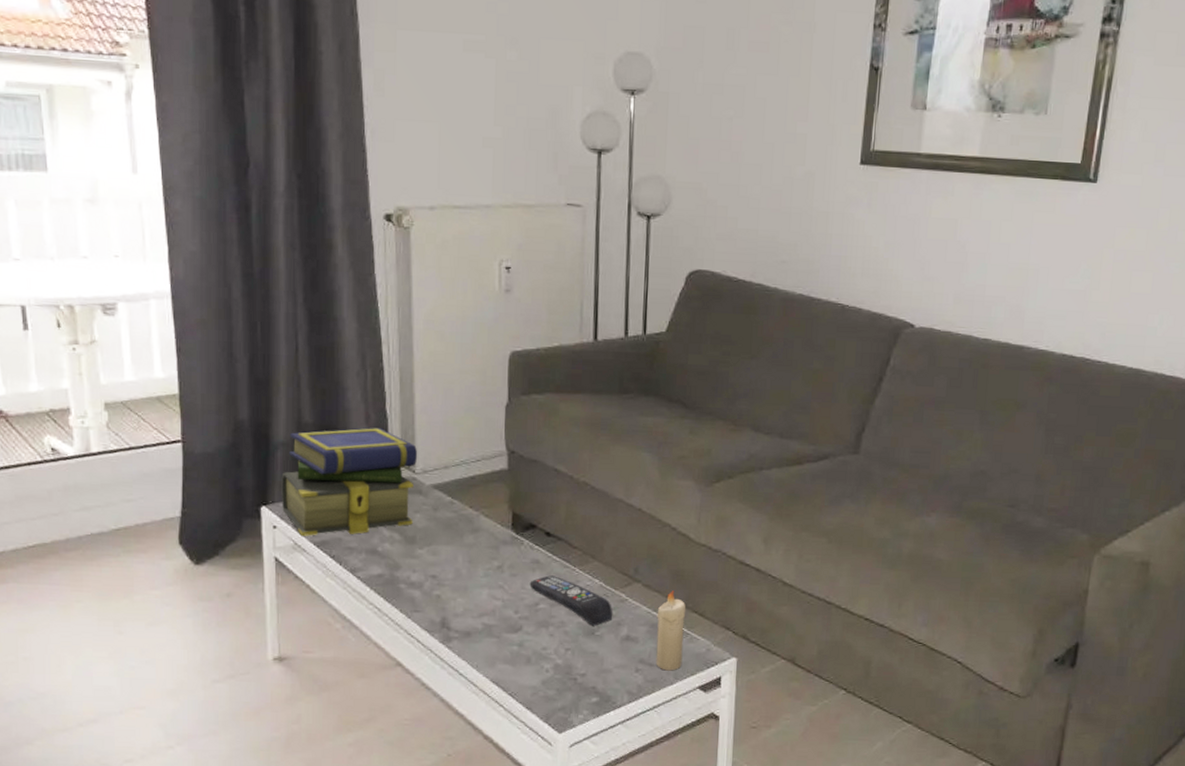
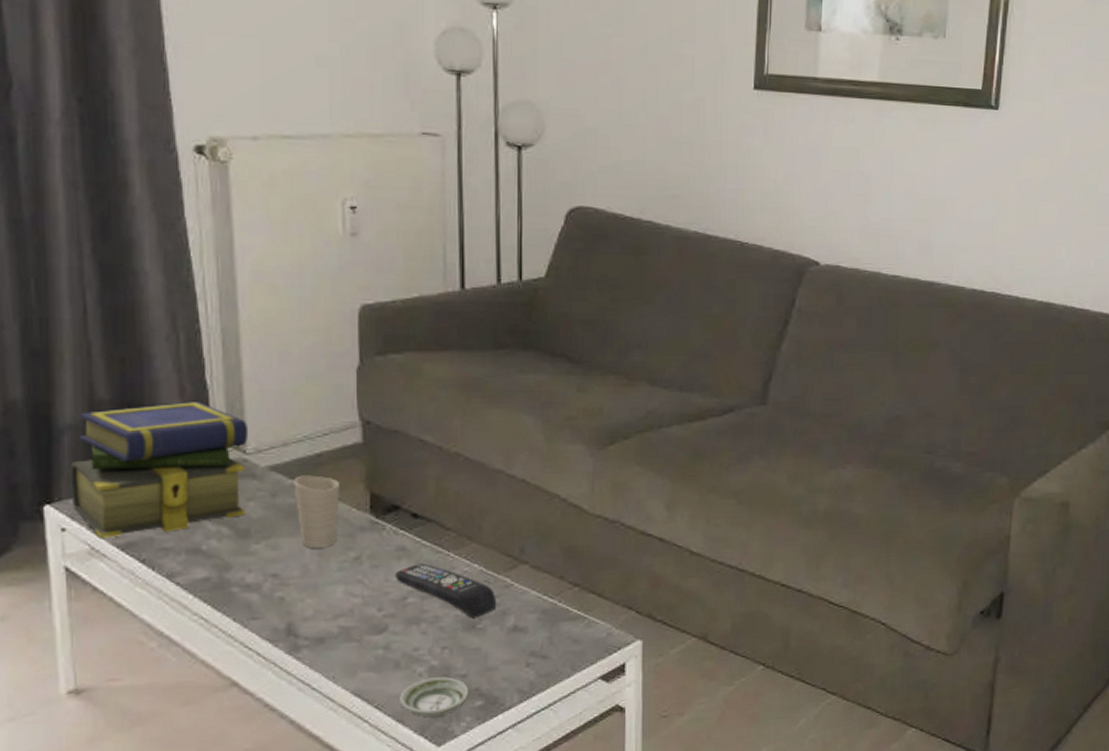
cup: none [451,494,488,557] -> present [293,475,340,549]
saucer: none [529,674,587,708] -> present [400,677,469,718]
candle: present [656,591,686,671] -> none [548,570,582,662]

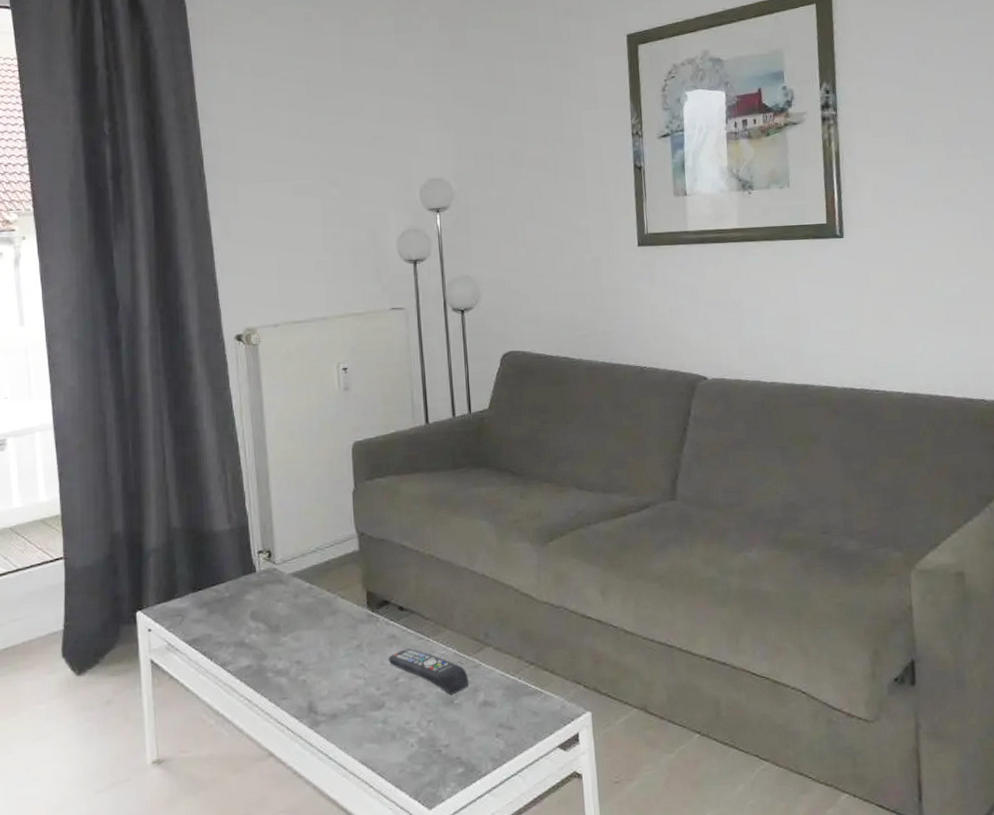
stack of books: present [70,402,247,538] -> none [154,525,276,636]
cup: present [293,475,340,549] -> none [310,579,344,639]
saucer: present [400,677,469,718] -> none [397,747,452,784]

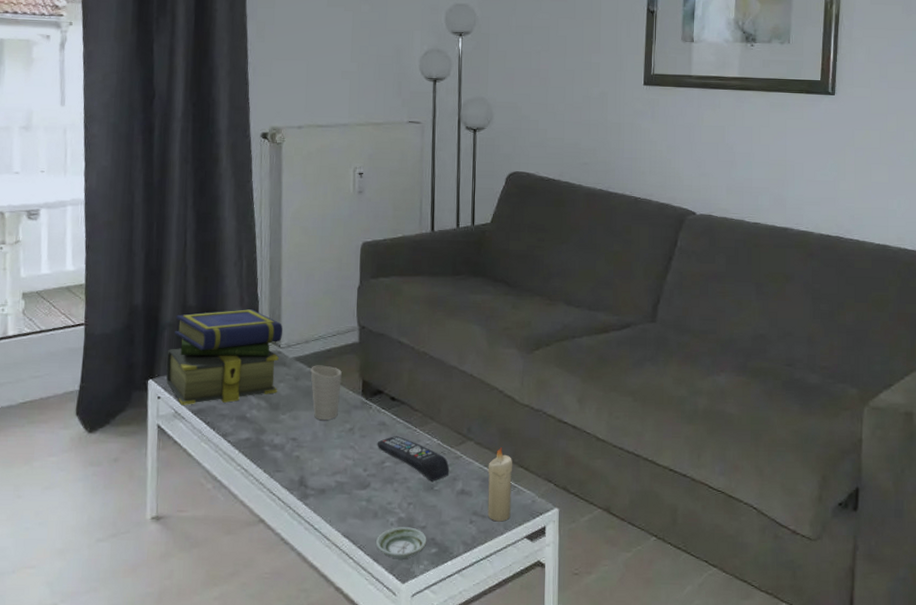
stack of books: none [154,525,276,636] -> present [165,309,283,405]
cup: none [310,579,344,639] -> present [310,365,342,421]
saucer: none [397,747,452,784] -> present [376,527,427,559]
candle: none [510,651,540,733] -> present [487,447,513,522]

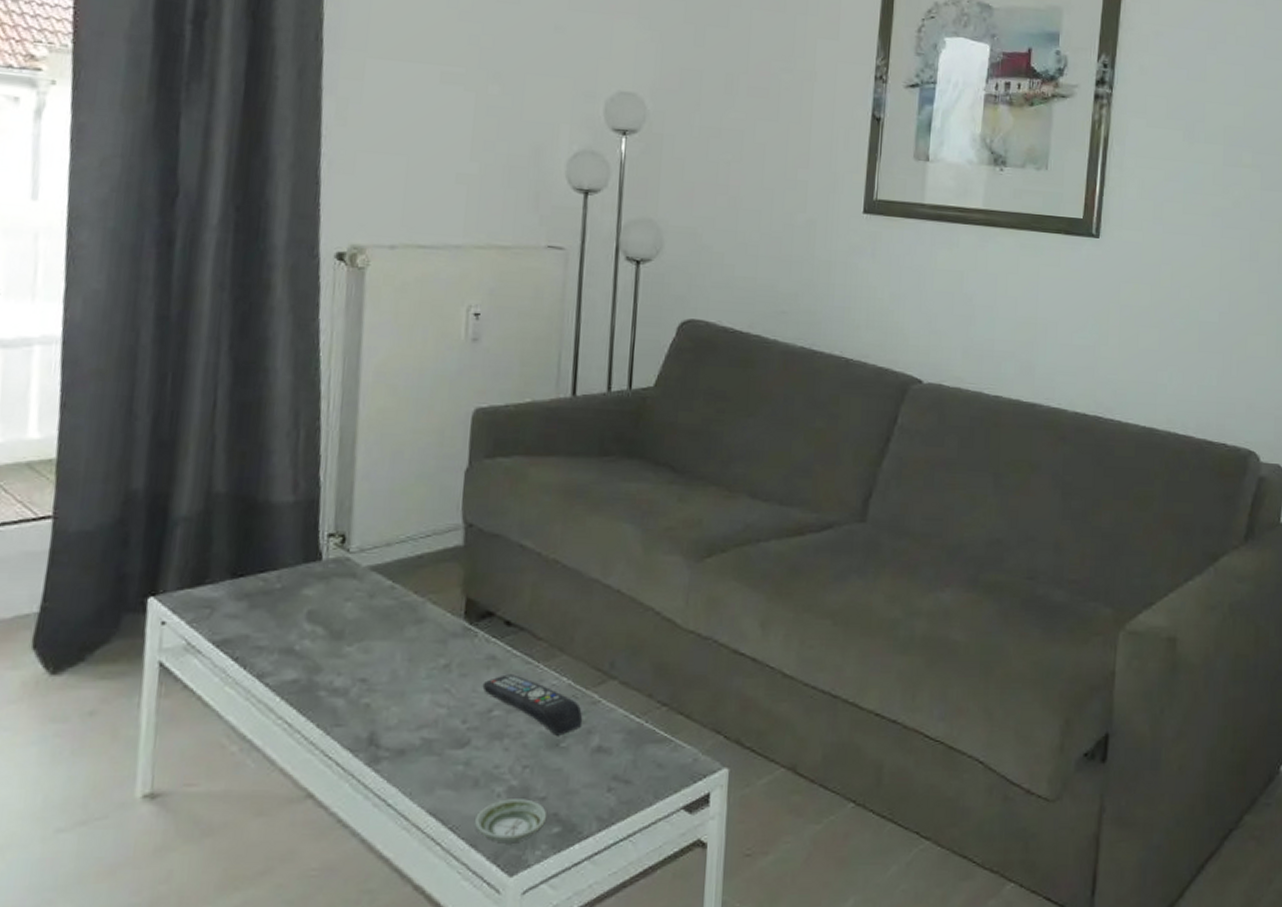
stack of books: present [165,309,283,405] -> none [175,498,354,633]
cup: present [310,365,342,421] -> none [391,577,437,654]
candle: present [487,447,513,522] -> none [632,688,670,788]

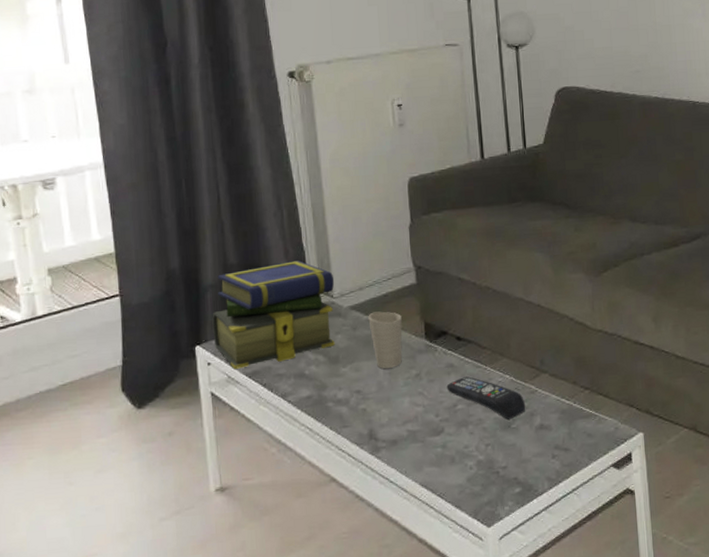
stack of books: none [175,498,354,633] -> present [212,261,335,369]
cup: none [391,577,437,654] -> present [368,311,402,369]
saucer: present [475,799,548,844] -> none [456,469,510,504]

